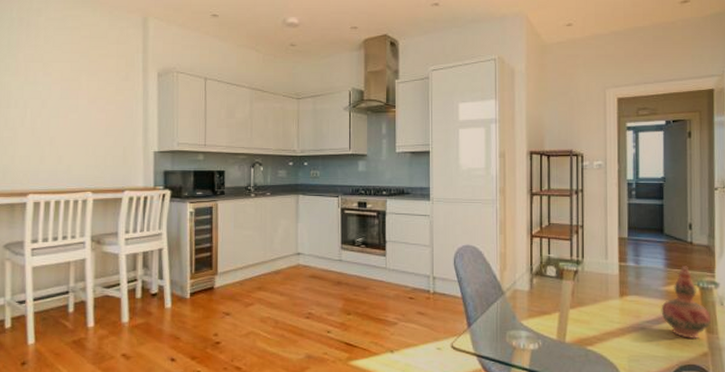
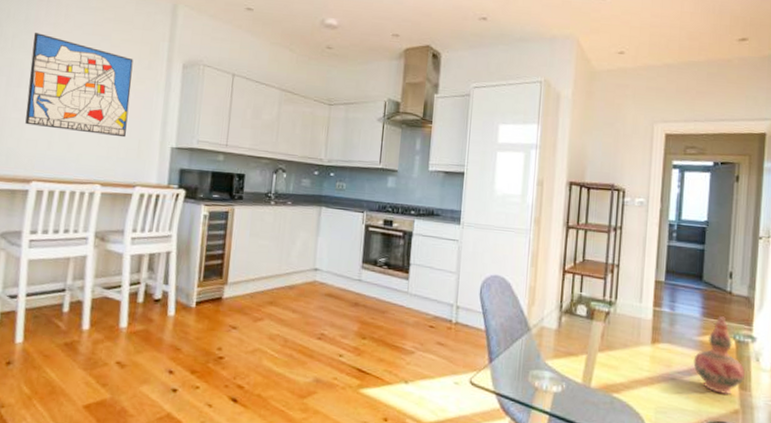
wall art: none [16,56,112,146] -> present [25,33,134,138]

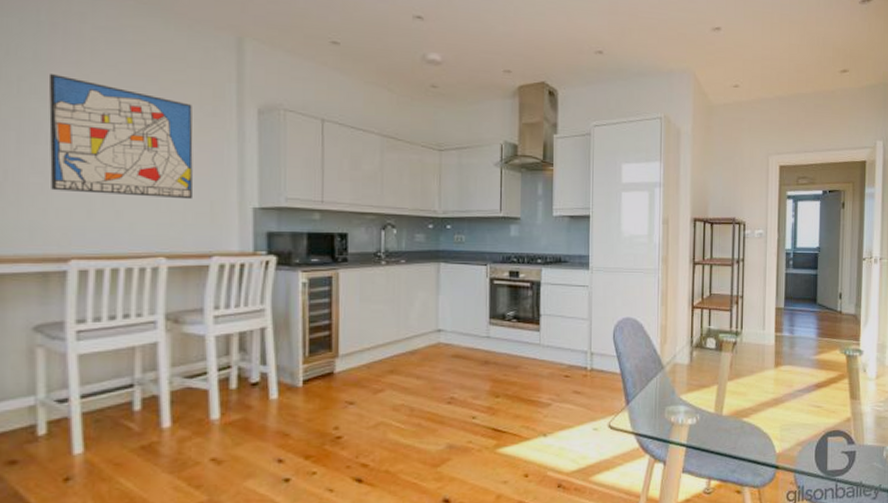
decorative vase: present [693,316,745,395] -> none [811,335,854,406]

